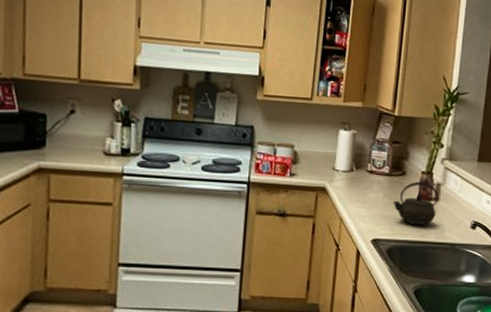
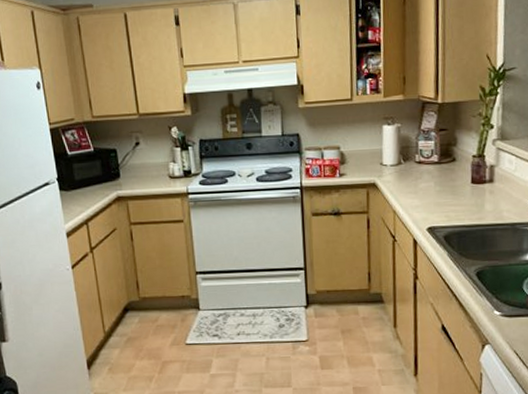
kettle: present [393,181,439,226] -> none [445,165,494,210]

